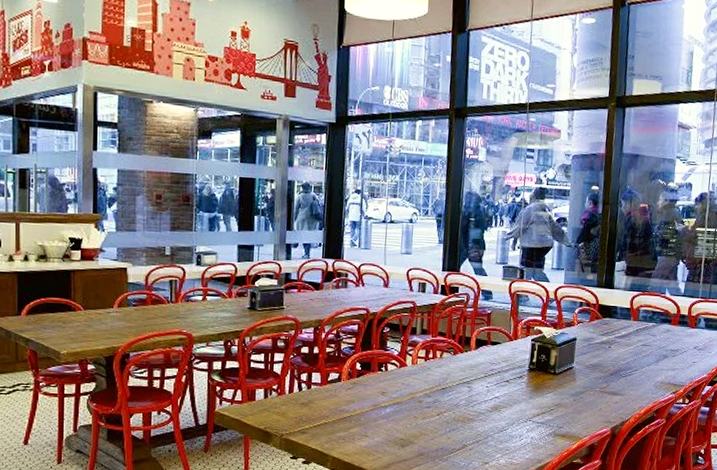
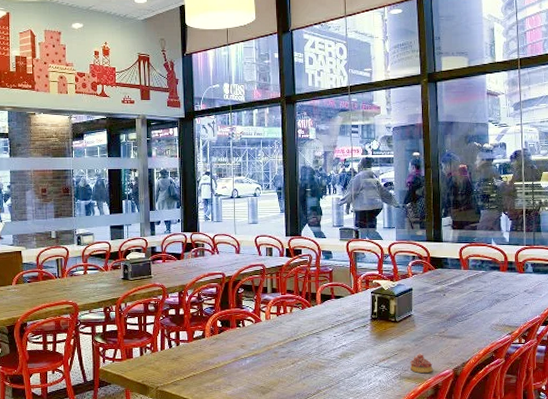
donut: none [566,409,590,431] -> present [410,353,433,373]

